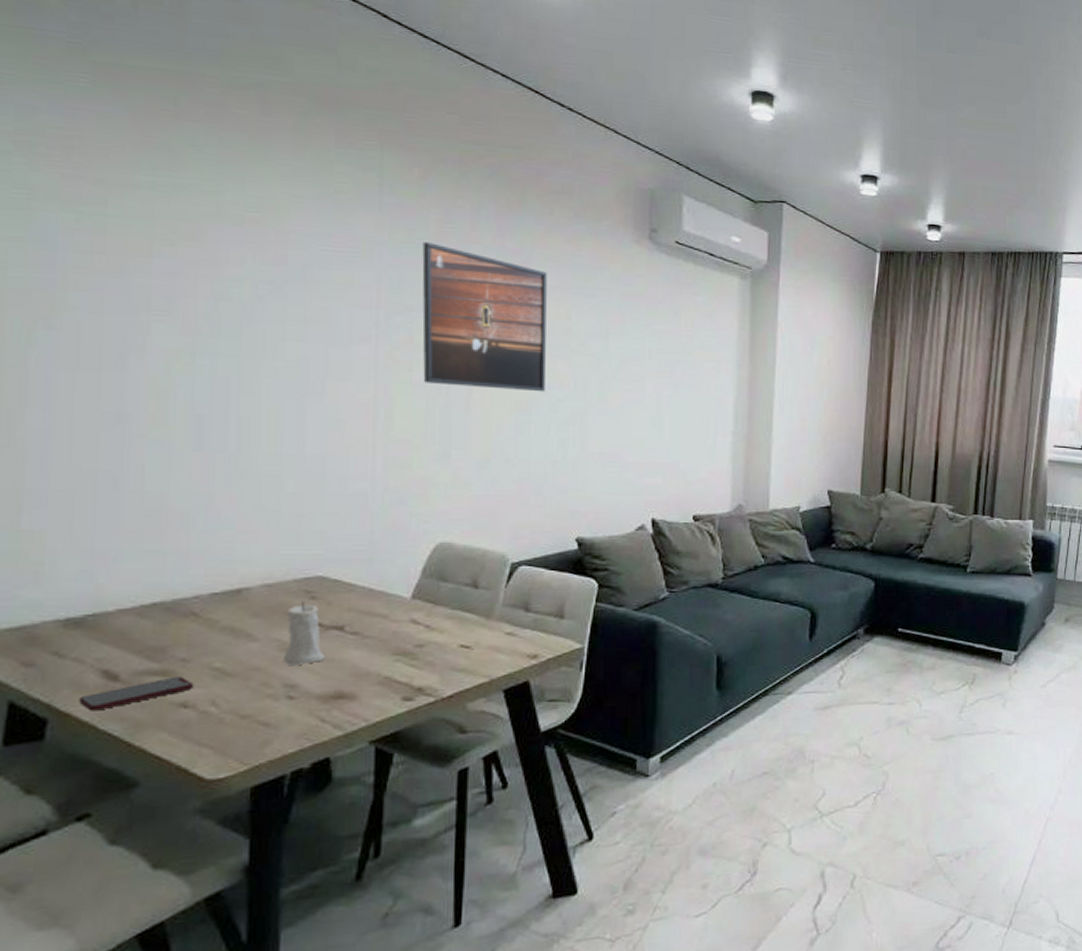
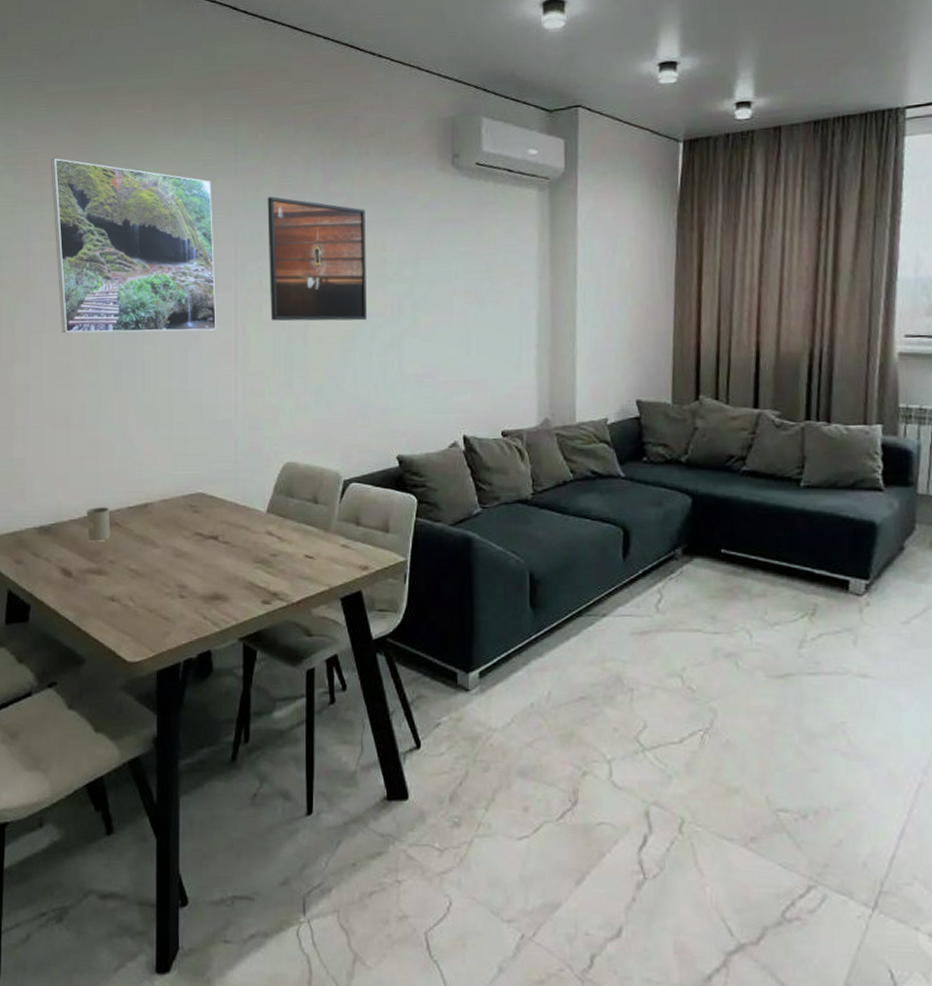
smartphone: present [79,676,195,711] -> none [48,575,119,600]
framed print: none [95,148,350,388] -> present [51,158,217,333]
bottle: none [144,593,183,636] -> present [86,507,110,542]
candle: present [284,601,326,666] -> none [177,514,206,570]

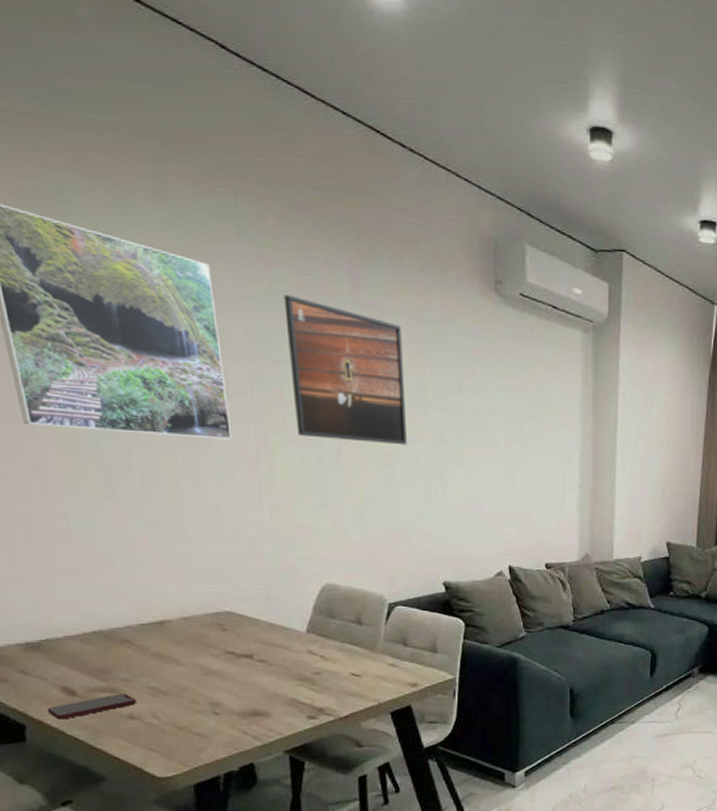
smartphone: none [48,575,119,600] -> present [47,693,137,720]
bottle: present [86,507,110,542] -> none [86,623,121,659]

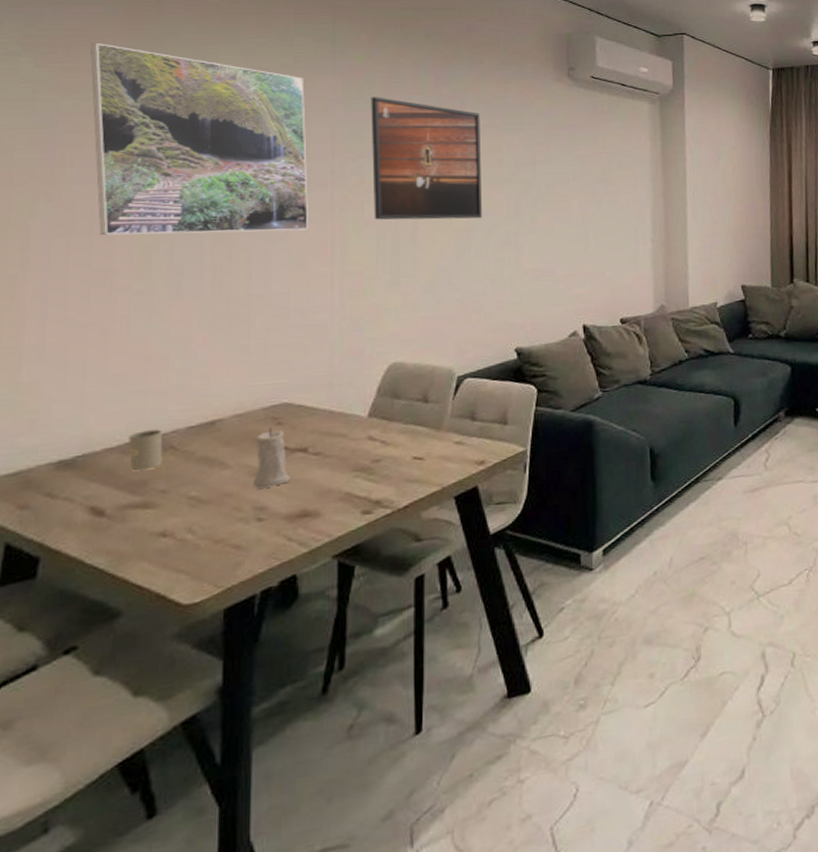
smartphone: present [47,693,137,720] -> none [68,507,173,547]
bottle: none [86,623,121,659] -> present [128,429,163,471]
candle: none [203,633,241,688] -> present [254,427,292,490]

